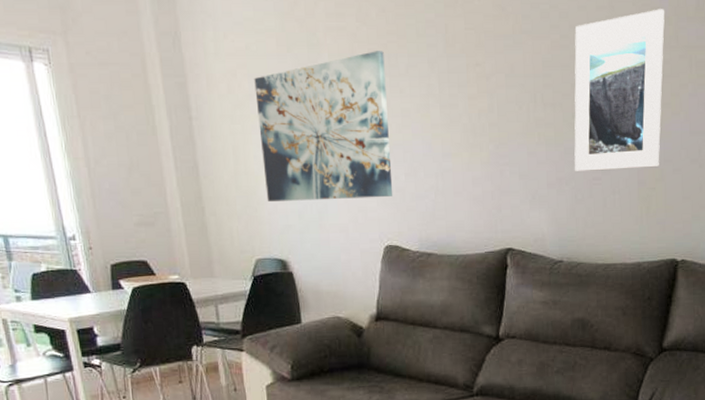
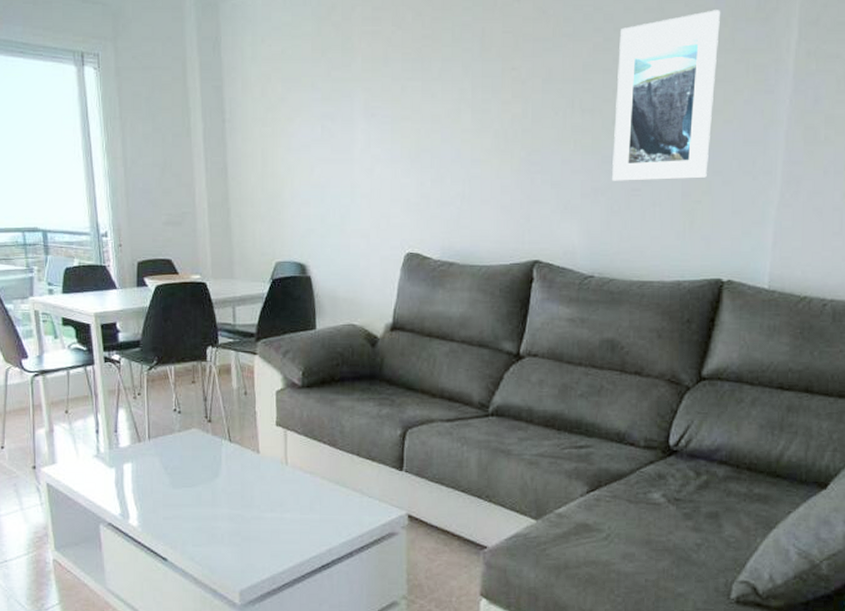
wall art: present [254,50,393,201] -> none [287,54,418,205]

